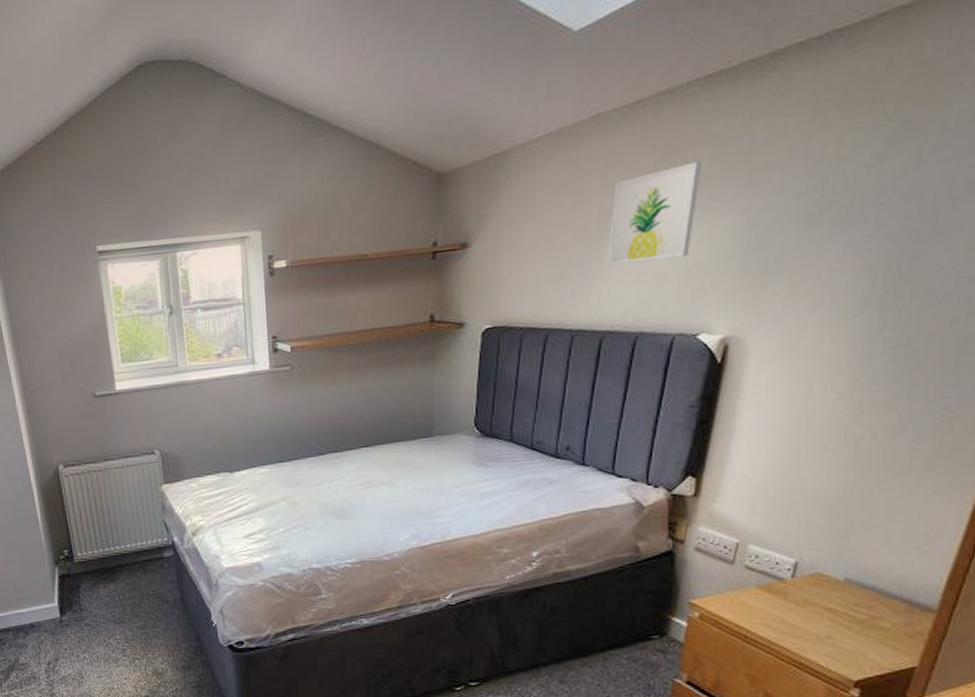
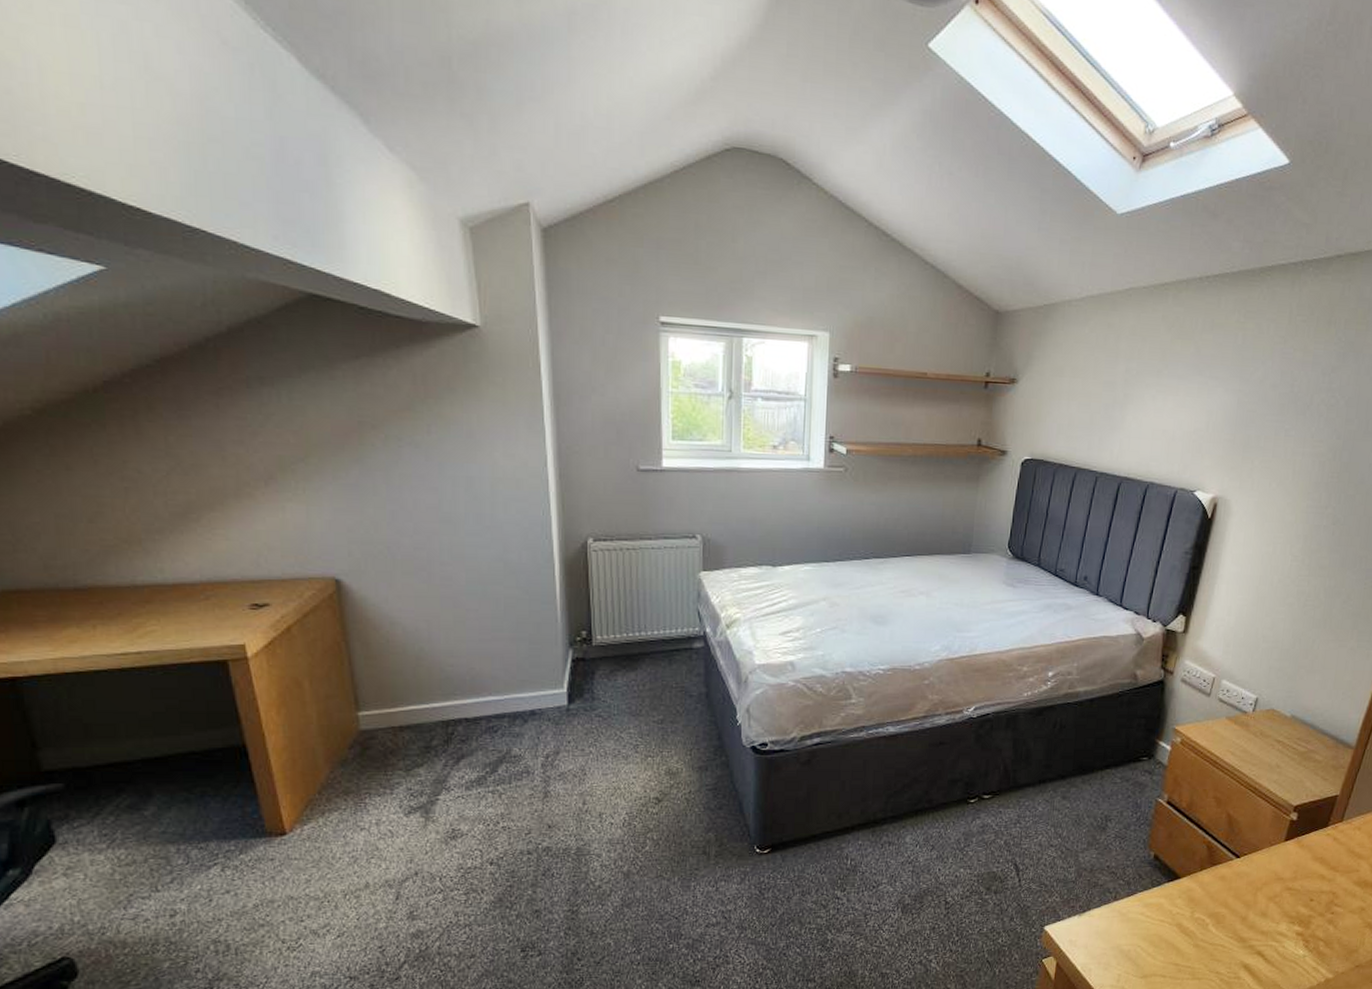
wall art: present [606,161,702,266] -> none [1128,344,1207,423]

